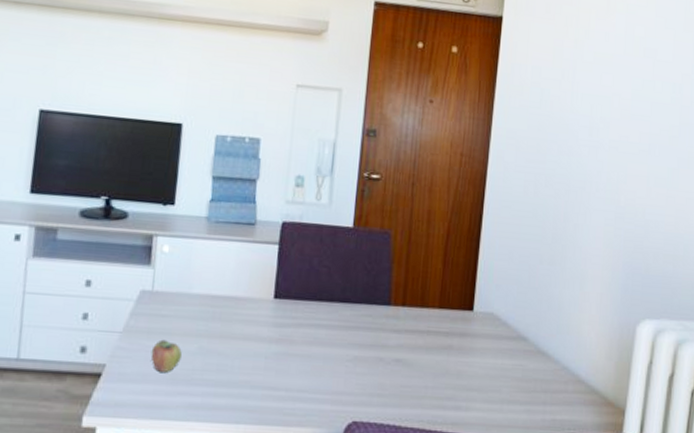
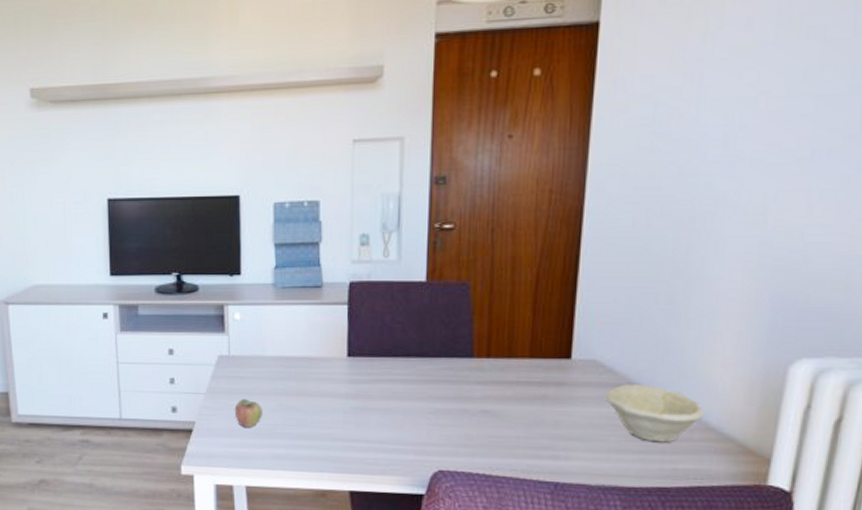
bowl: none [500,337,577,394] -> present [606,384,705,443]

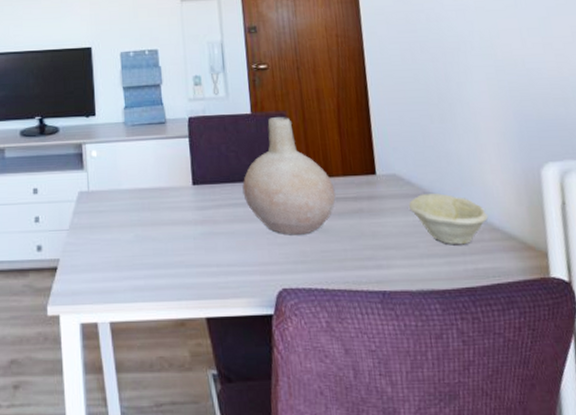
apple: present [234,398,262,427] -> none [95,232,121,261]
vase: none [405,287,517,418] -> present [242,117,336,235]

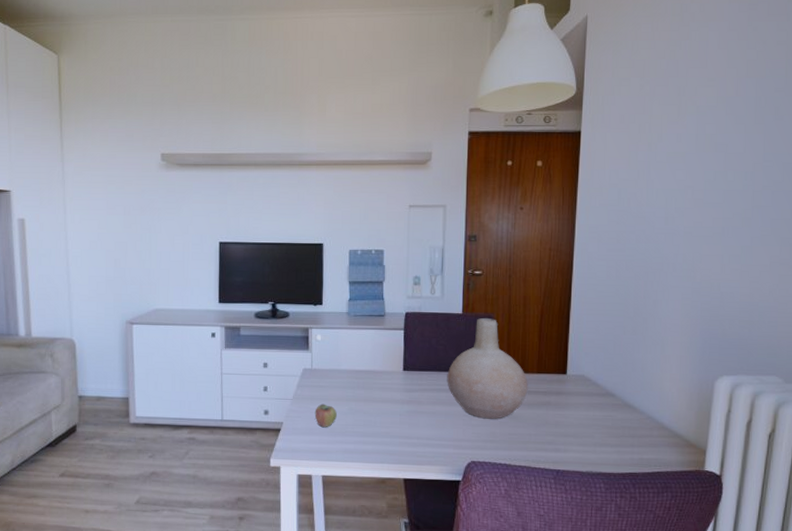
apple: none [95,232,121,261] -> present [314,403,337,427]
bowl: present [409,193,489,245] -> none [592,394,660,438]

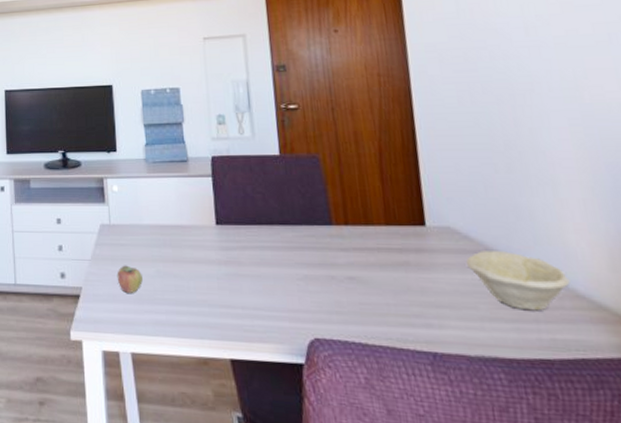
vase: present [447,318,528,419] -> none [270,160,377,284]
bowl: none [592,394,660,438] -> present [466,251,571,311]

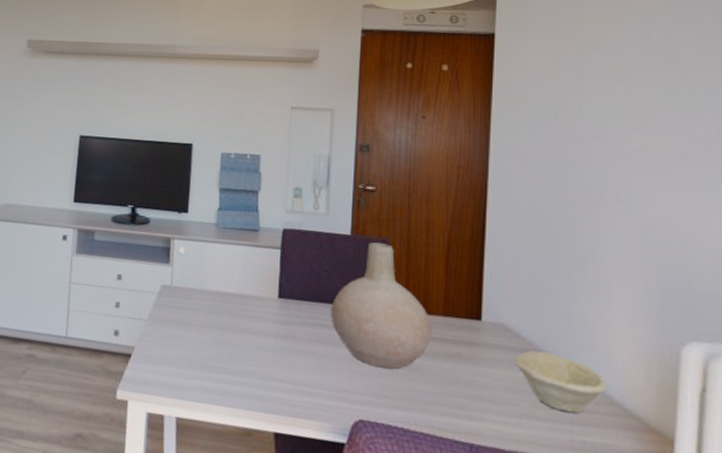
apple: present [117,265,143,293] -> none [171,328,198,358]
vase: none [270,160,377,284] -> present [330,242,432,369]

